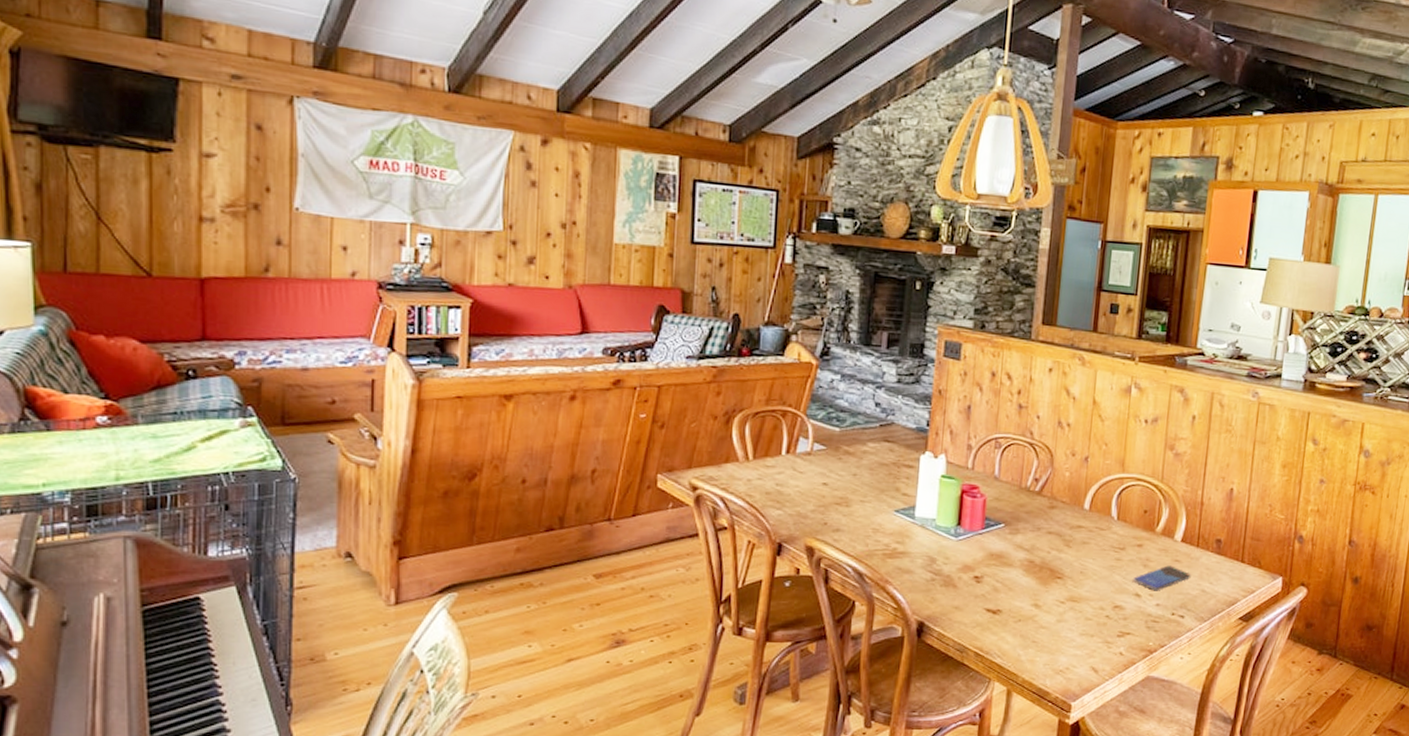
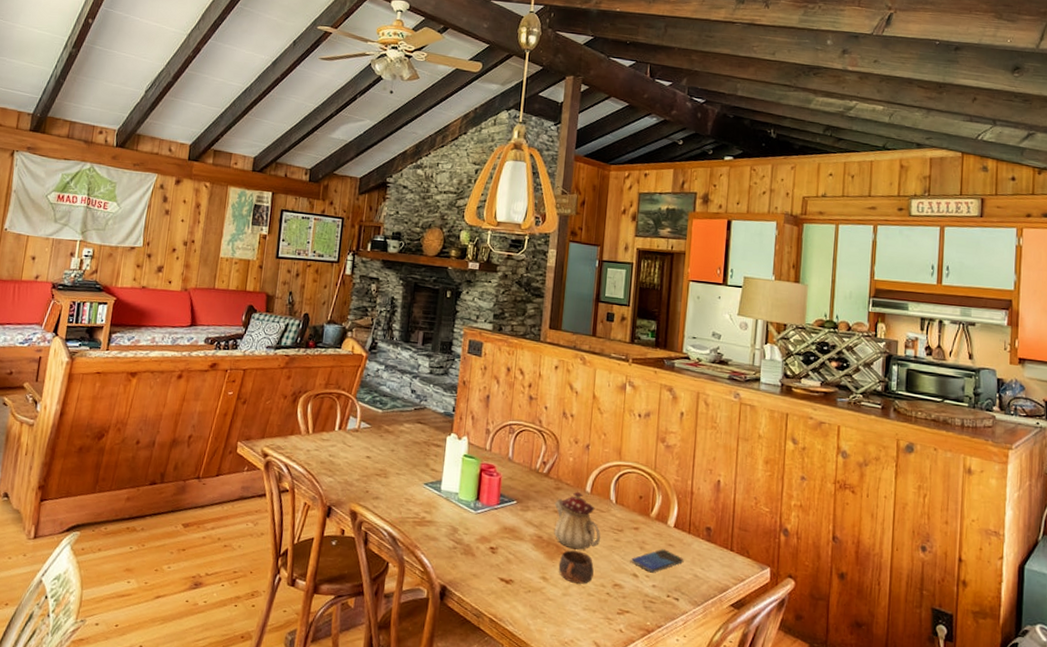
teapot: none [1047,509,1101,572] -> present [554,491,601,550]
cup: none [1052,573,1092,608] -> present [558,550,594,584]

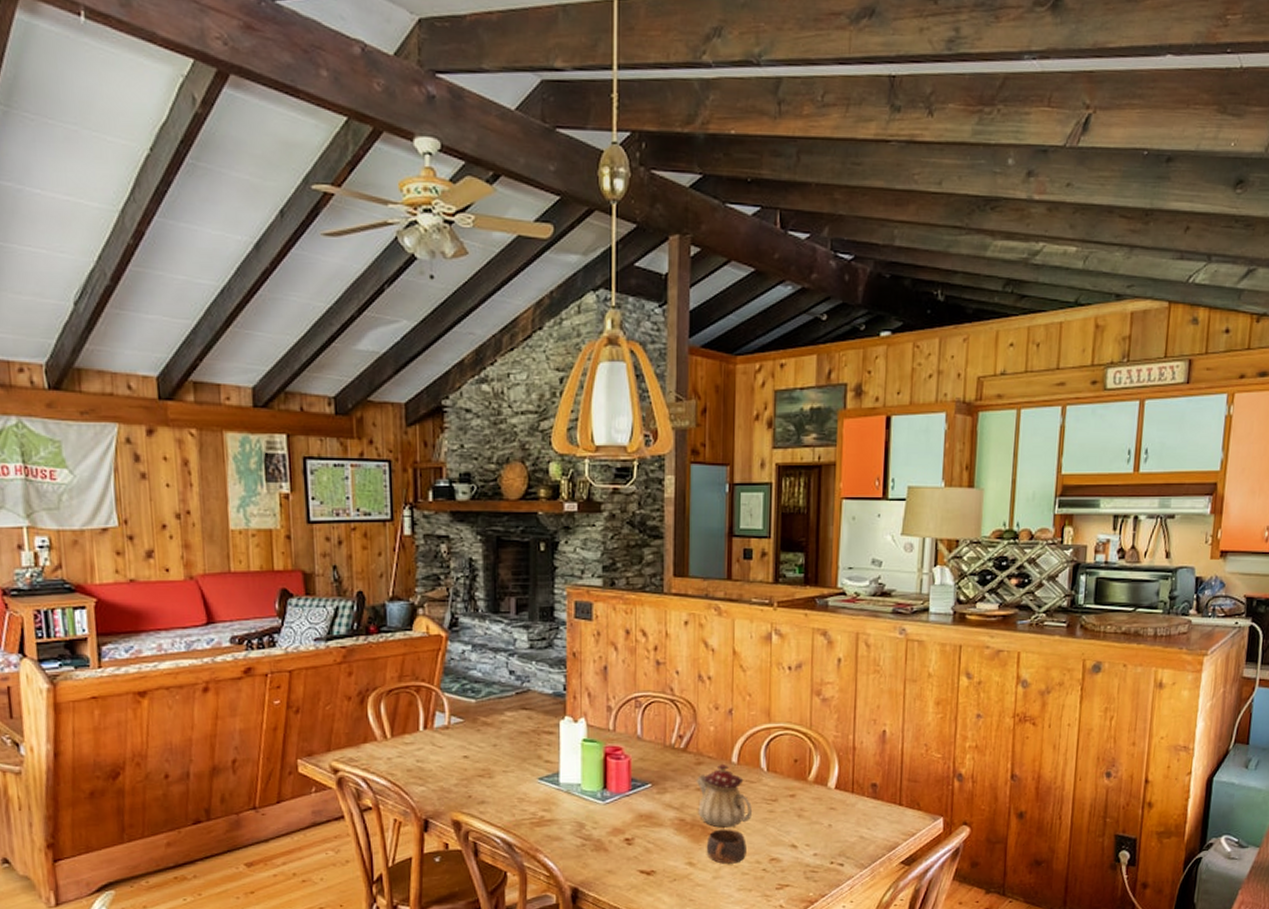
smartphone: present [631,549,684,573] -> none [788,814,848,841]

